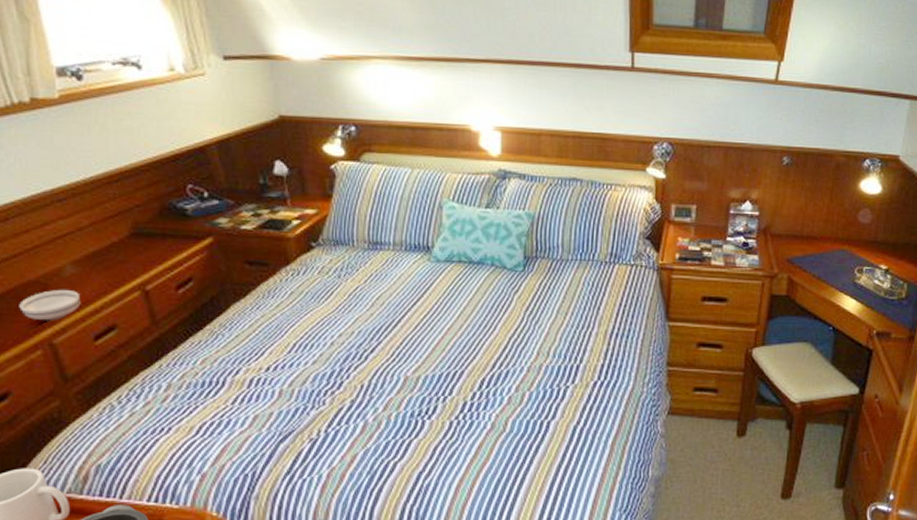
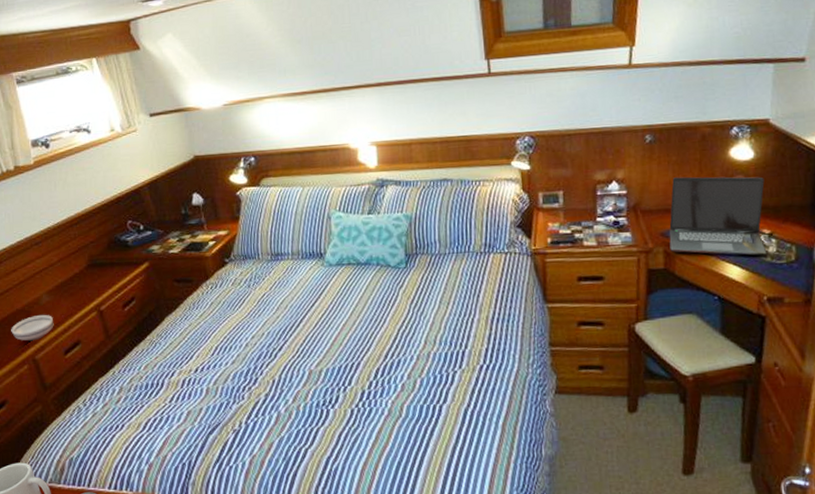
laptop: none [794,204,888,291] -> present [669,176,767,256]

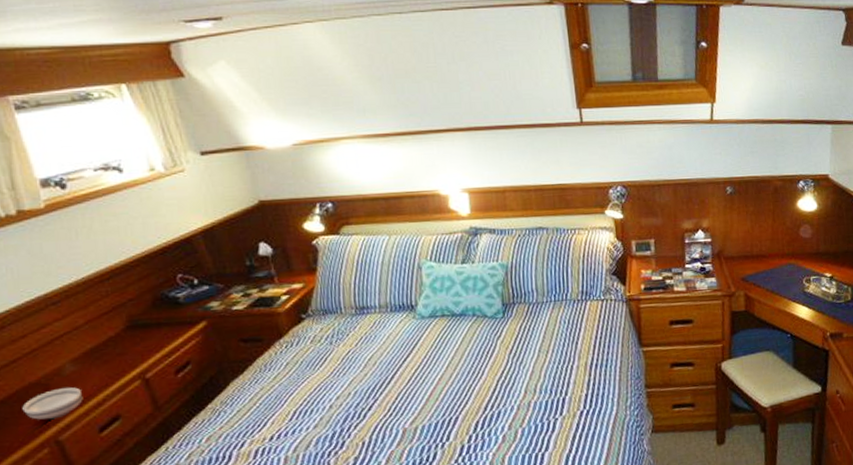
laptop: present [669,176,767,256] -> none [748,226,829,297]

